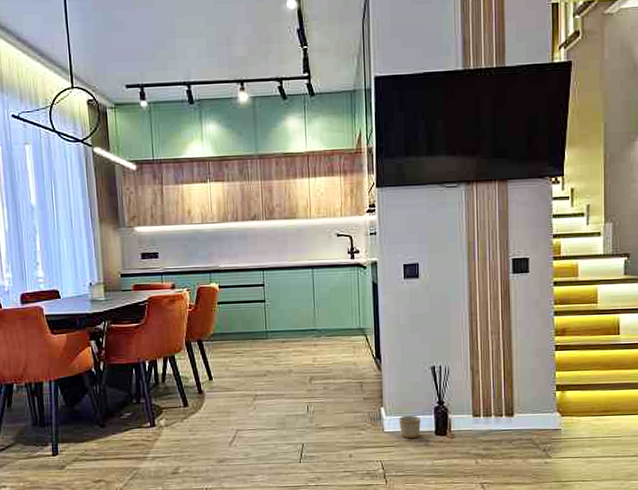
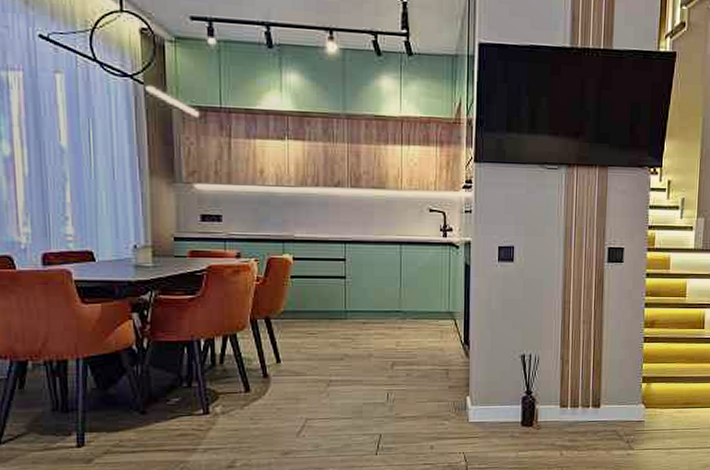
planter: present [398,415,421,439] -> none [484,405,507,430]

